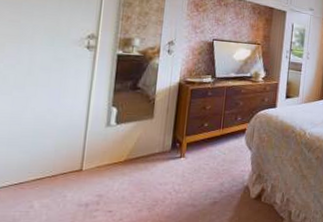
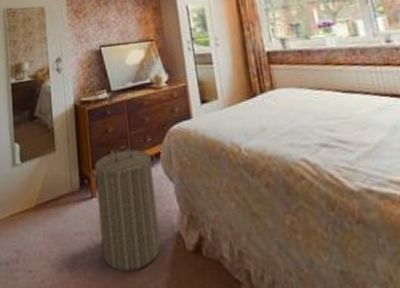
laundry hamper: none [181,120,242,212] -> present [89,145,161,272]

